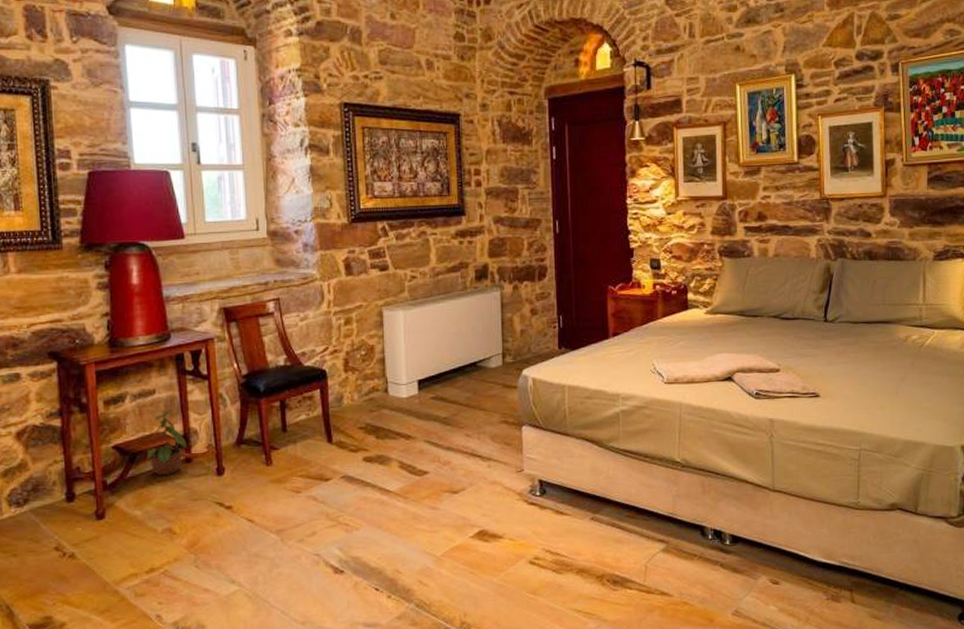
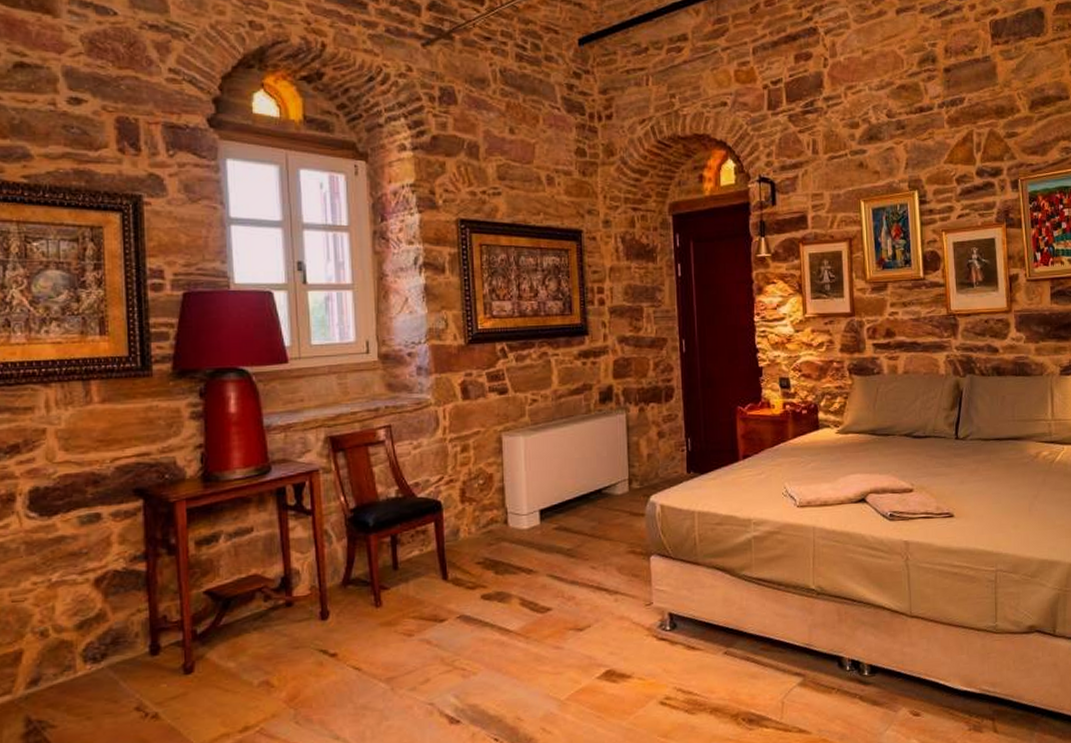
potted plant: present [146,407,188,476] -> none [242,546,288,623]

